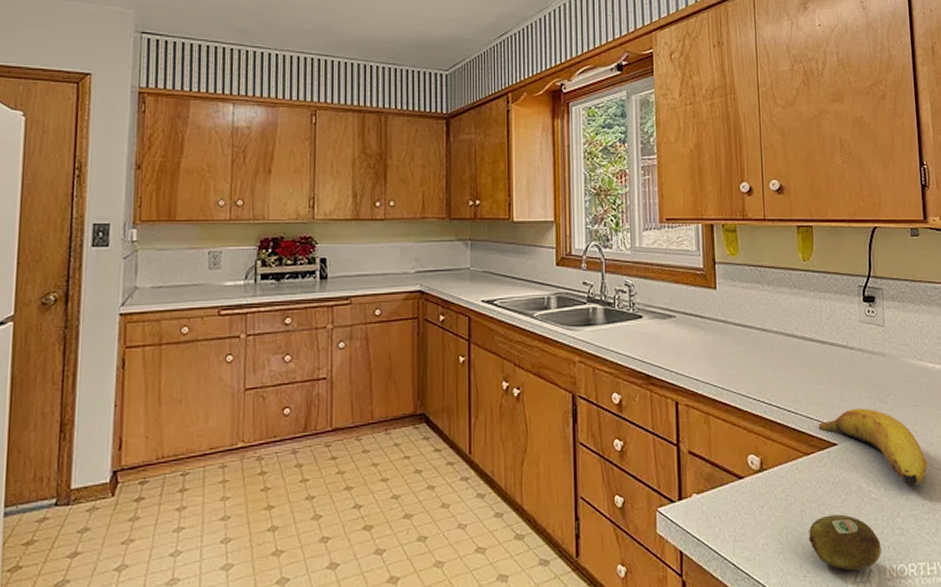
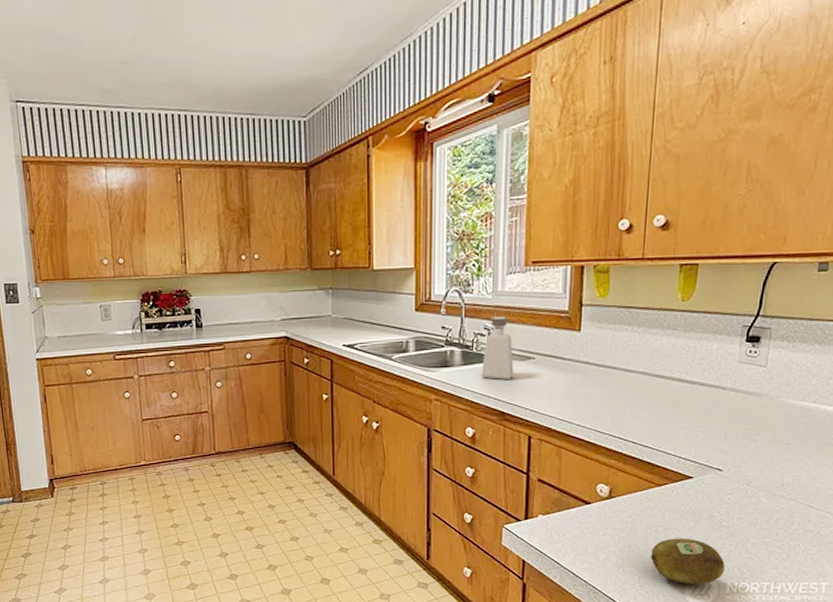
soap dispenser: none [624,272,657,339] -> present [481,316,514,380]
fruit: present [818,407,928,487] -> none [675,445,791,517]

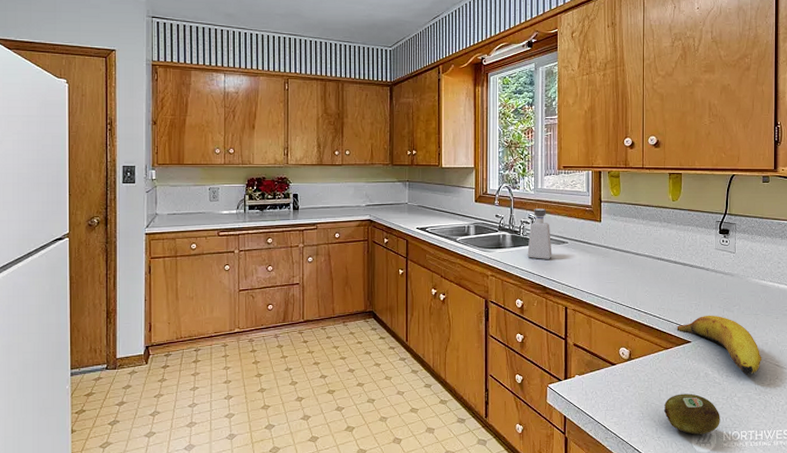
fruit: none [675,445,791,517] -> present [677,315,762,375]

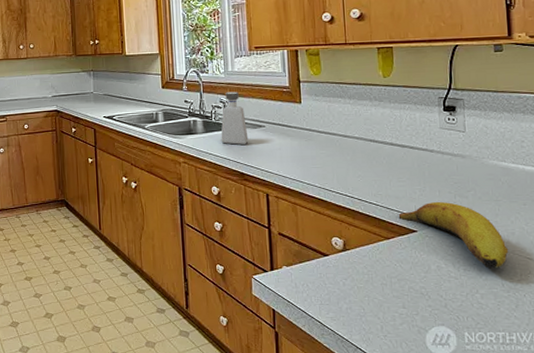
fruit: present [663,393,720,435] -> none [388,288,460,335]

